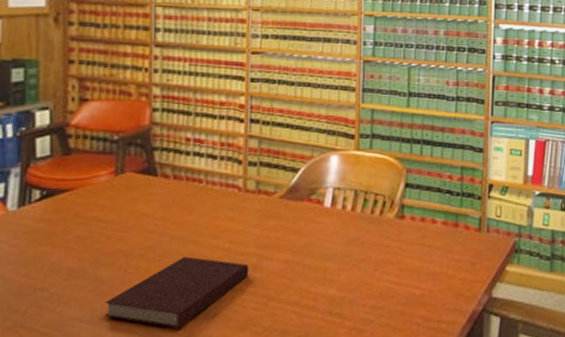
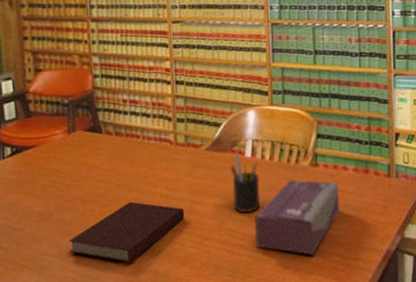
pen holder: none [306,202,339,271] -> present [230,152,260,214]
tissue box: none [329,232,426,317] -> present [255,178,340,255]

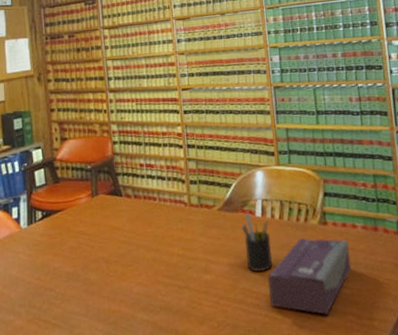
notebook: present [68,201,185,263] -> none [94,261,201,322]

